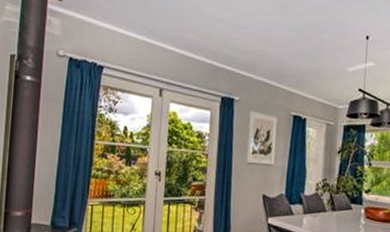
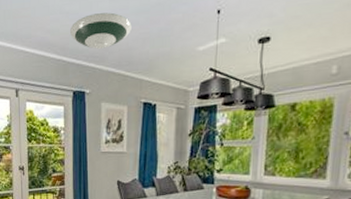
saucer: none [223,24,285,58] -> present [70,12,132,49]

